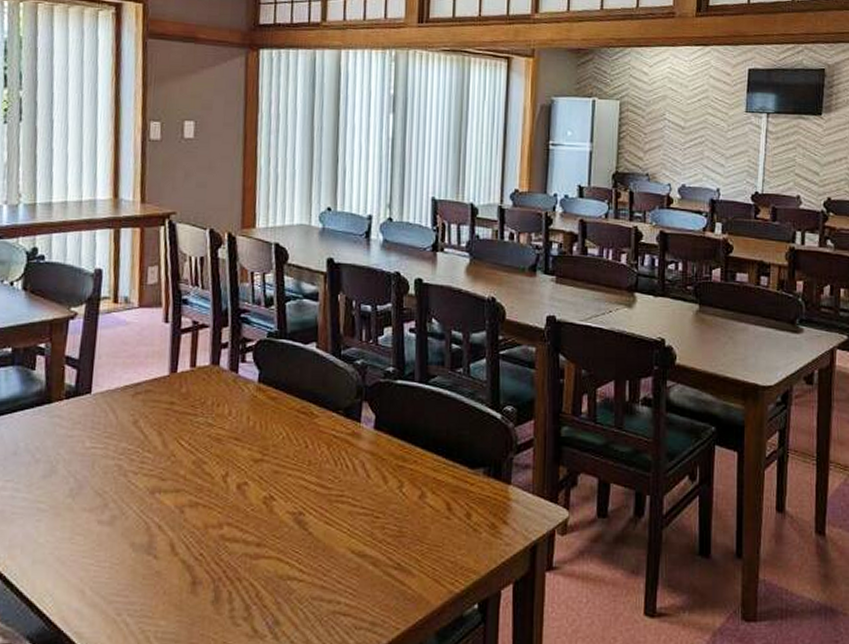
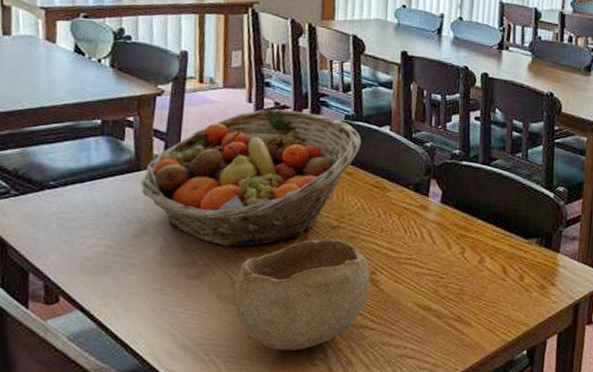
fruit basket: none [51,329,286,487] -> present [140,109,361,247]
bowl: none [148,475,298,607] -> present [233,239,370,350]

